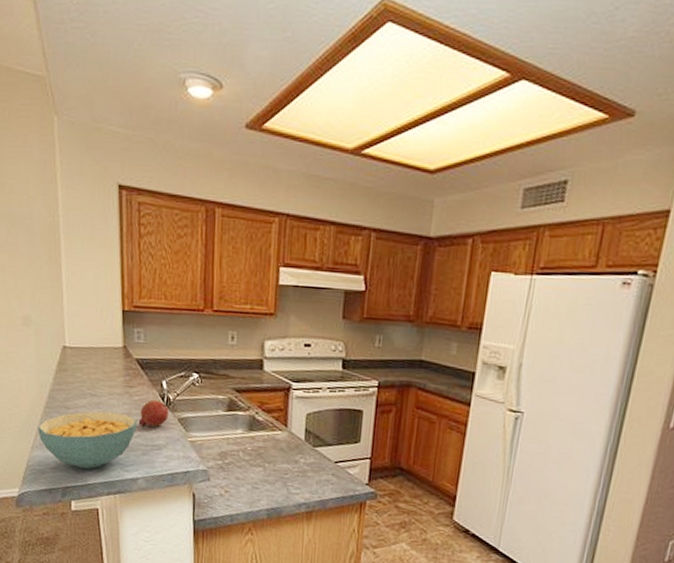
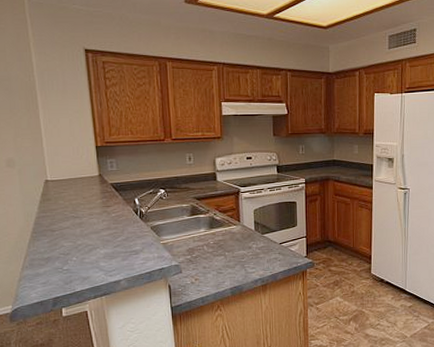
cereal bowl: present [38,411,137,469] -> none [27,229,116,279]
fruit: present [138,399,169,427] -> none [117,214,143,236]

